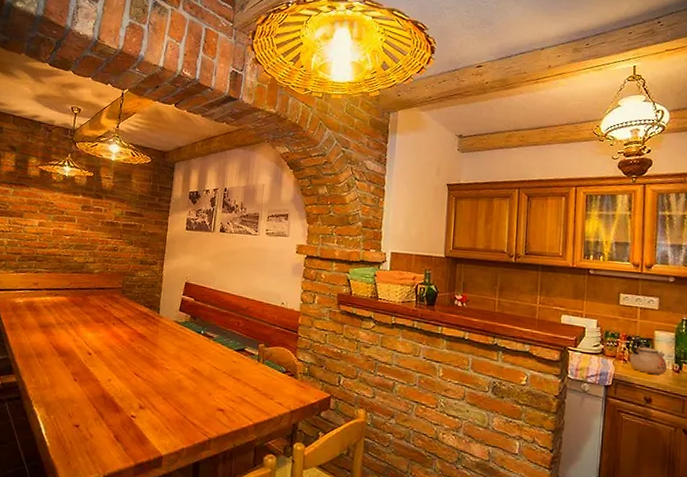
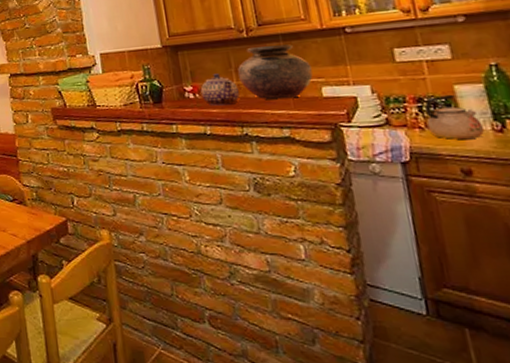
teapot: none [467,288,498,318] -> present [200,73,240,106]
vase: none [500,272,558,321] -> present [237,44,313,100]

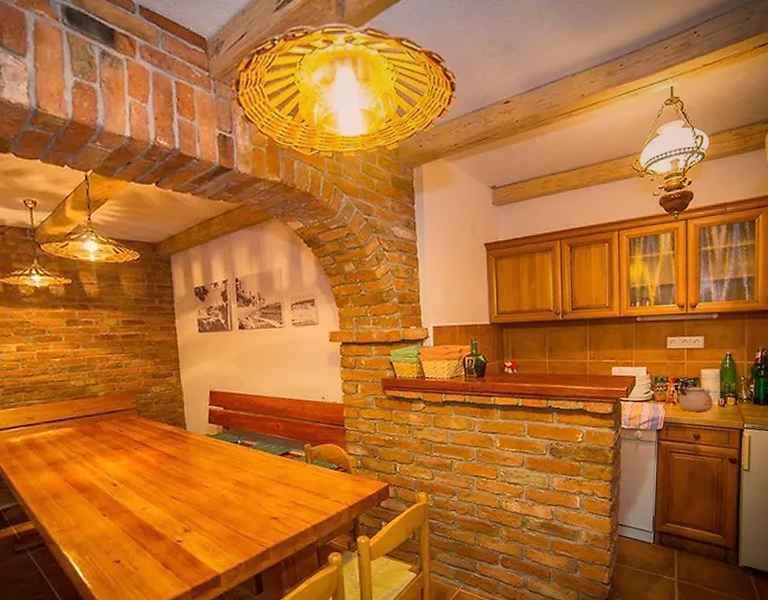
teapot: present [200,73,240,106] -> none [518,351,549,381]
vase: present [237,44,313,100] -> none [550,328,607,377]

